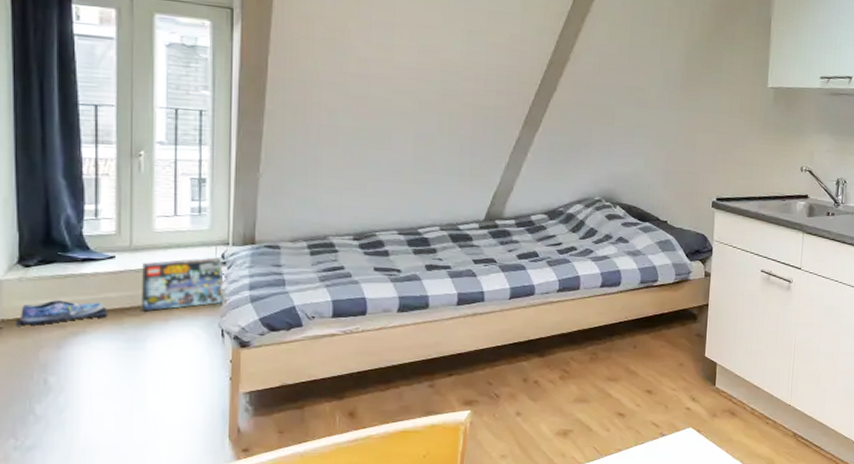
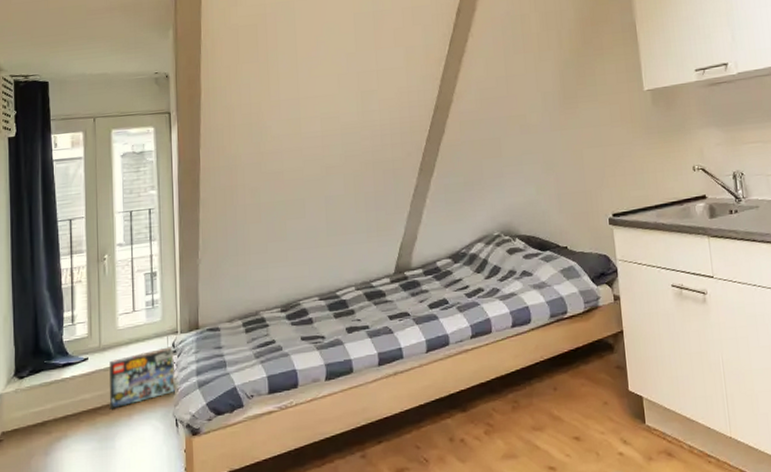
shoe: present [16,300,107,328] -> none [13,404,83,438]

